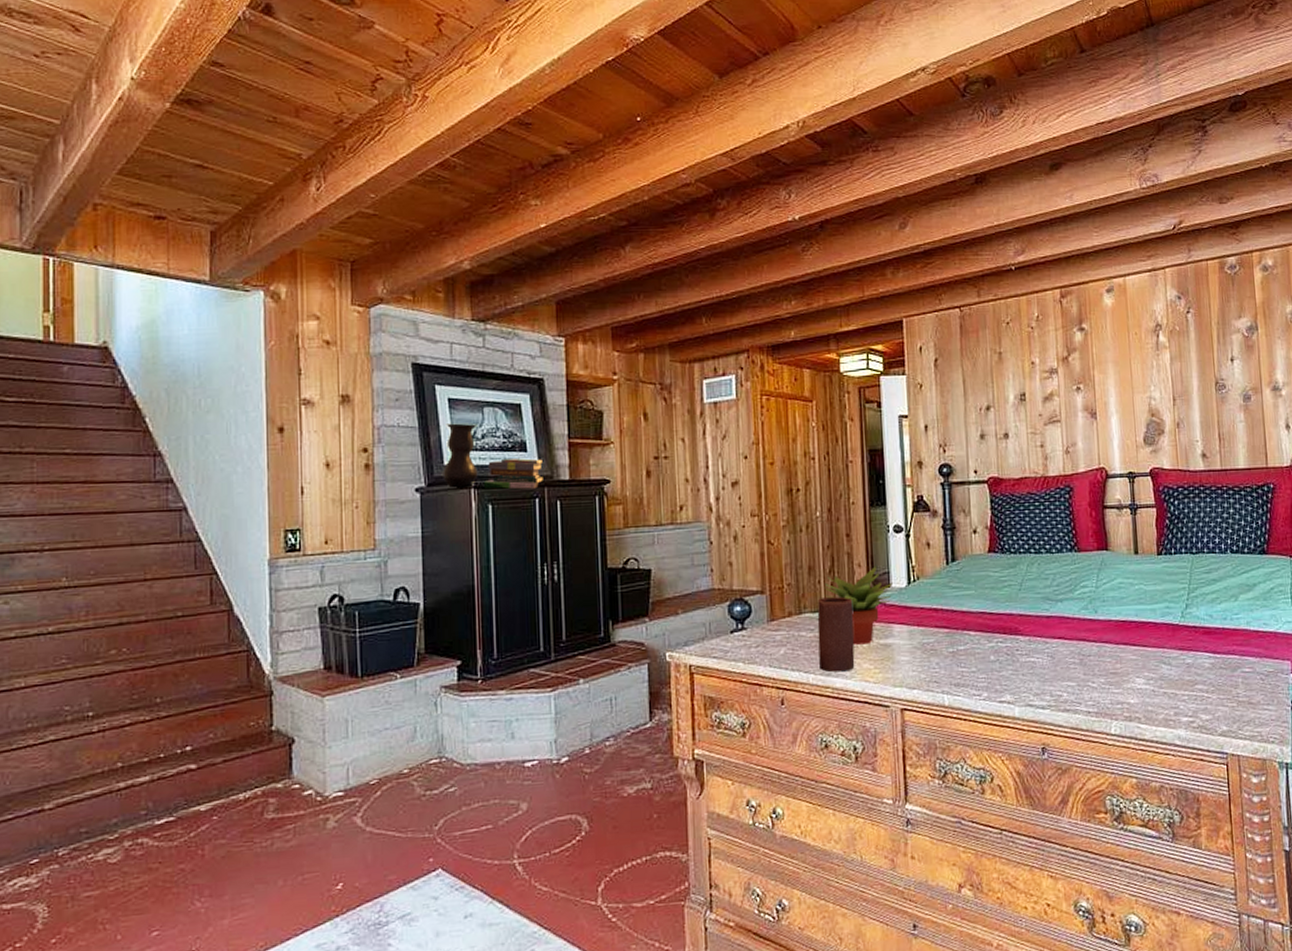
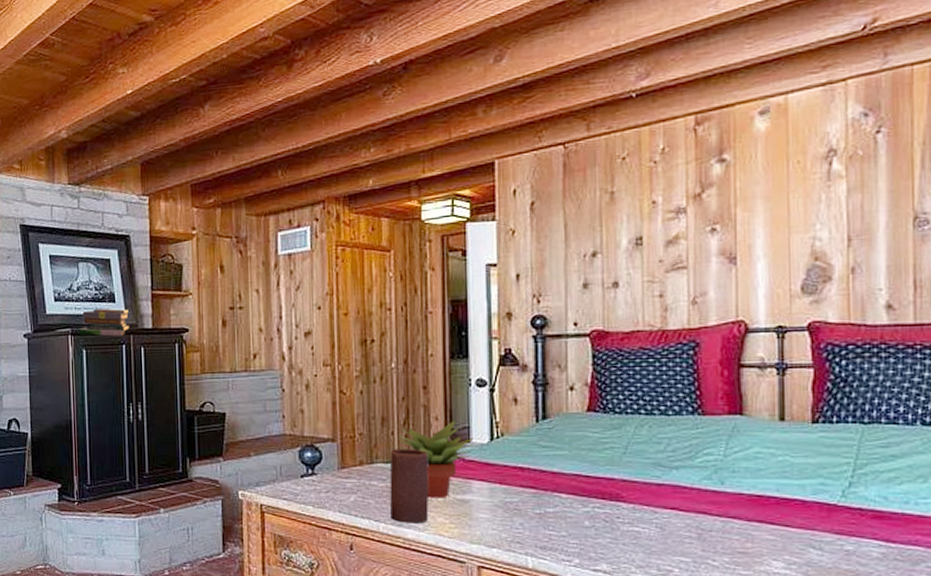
vase: present [443,423,478,488] -> none [45,277,74,335]

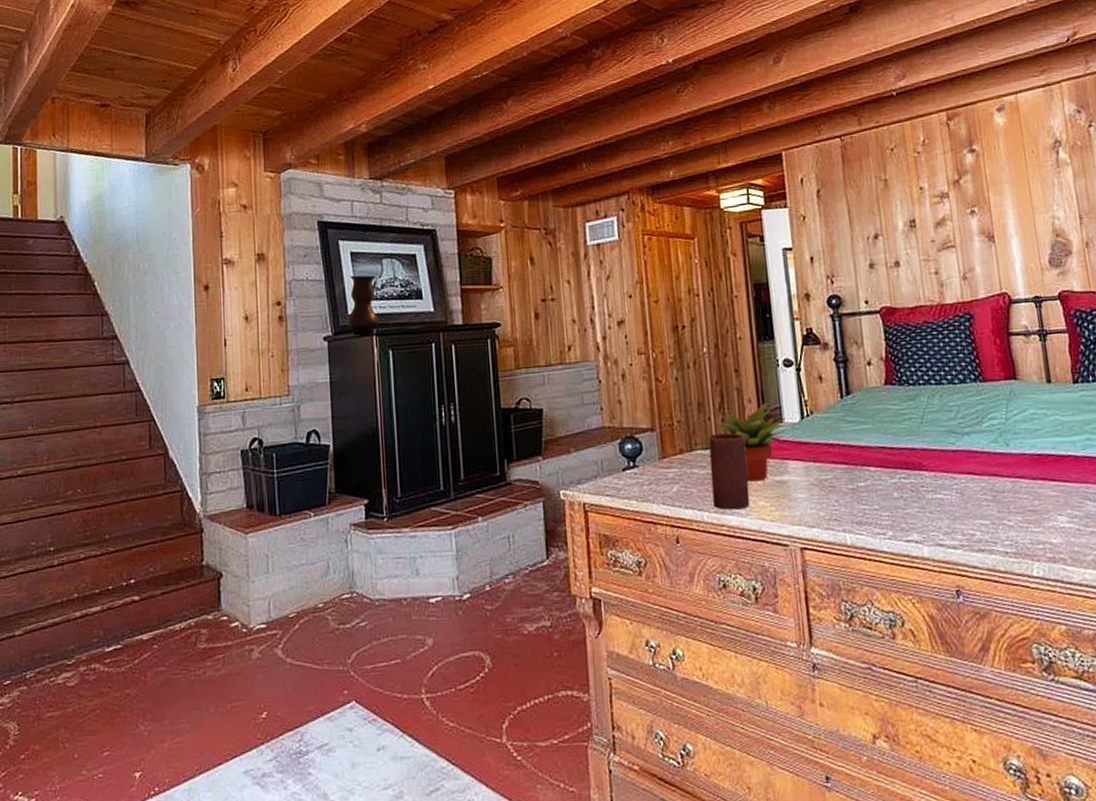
vase: none [45,277,74,335] -> present [347,275,379,336]
books: present [79,308,129,336] -> none [385,305,438,335]

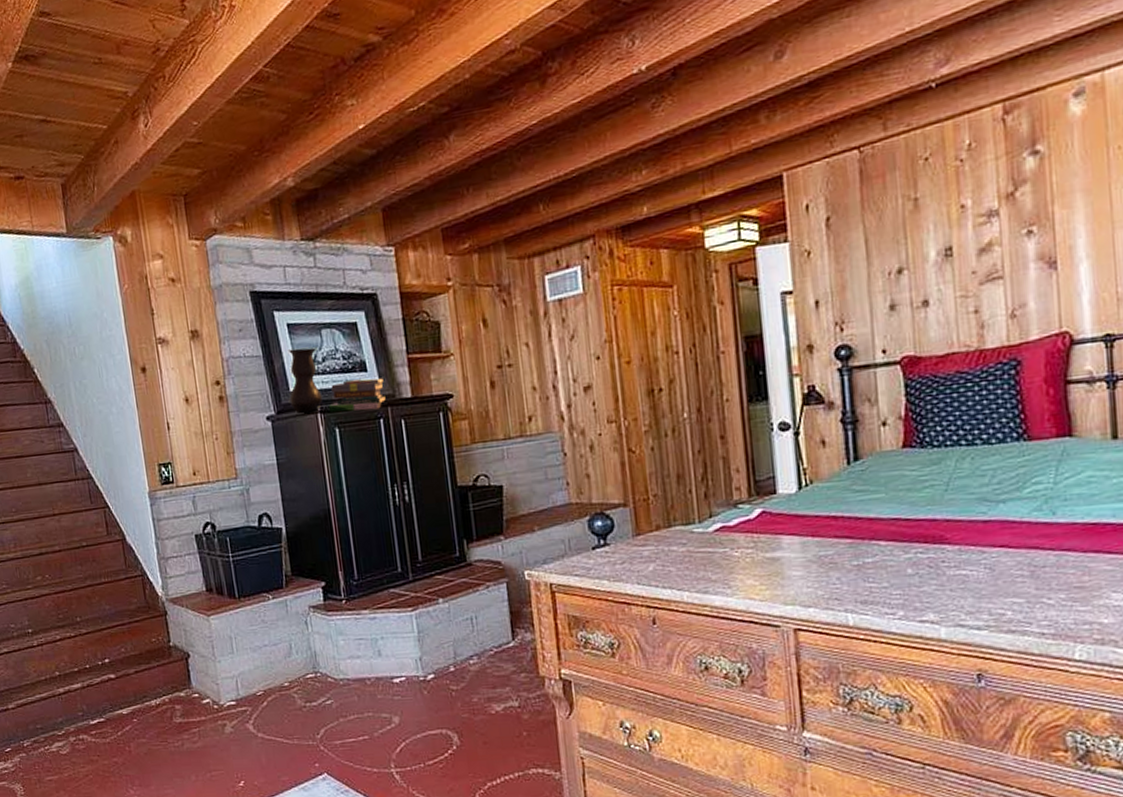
books: none [385,305,438,335] -> present [329,378,386,412]
candle: present [708,433,750,511] -> none [689,506,737,590]
succulent plant: present [714,401,785,482] -> none [696,470,780,559]

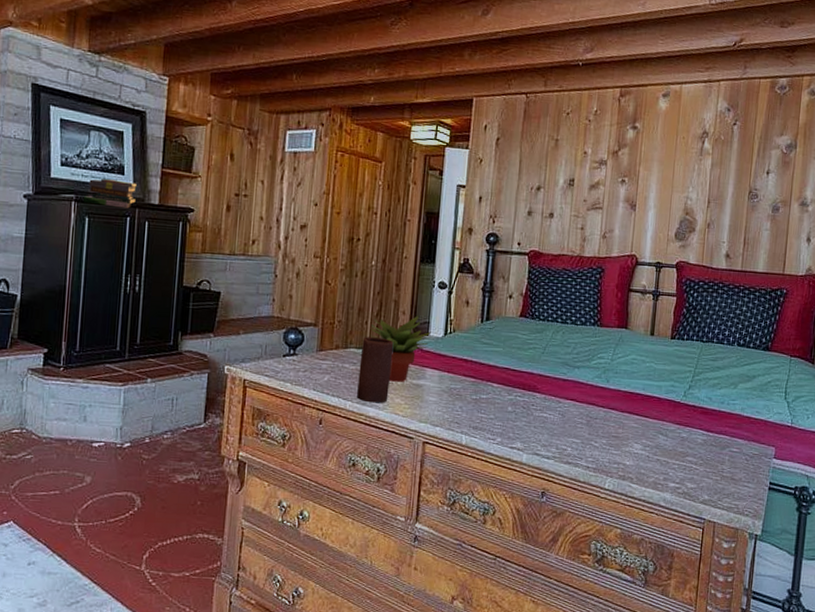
vase: present [287,347,323,415] -> none [48,141,82,200]
candle: none [689,506,737,590] -> present [357,337,394,404]
succulent plant: none [696,470,780,559] -> present [369,315,431,382]

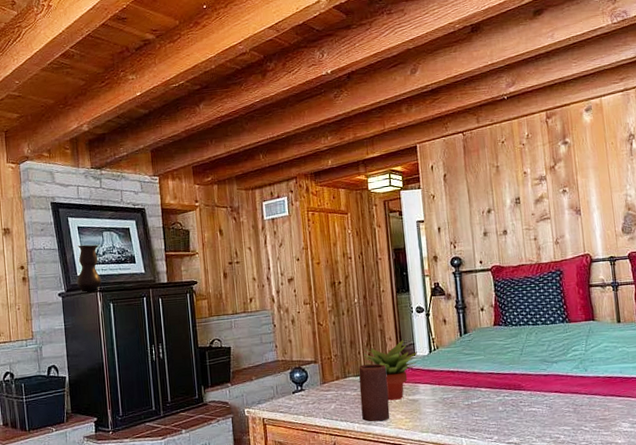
vase: none [48,141,82,200] -> present [76,244,102,293]
books: present [84,178,137,209] -> none [106,268,148,292]

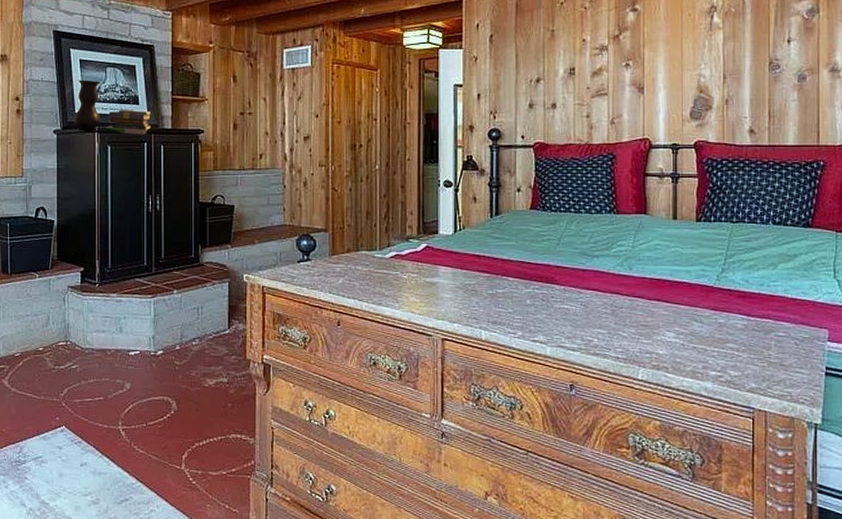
books: none [106,268,148,292] -> present [105,109,151,135]
candle: present [358,363,390,422] -> none [372,239,404,303]
succulent plant: present [363,339,417,401] -> none [379,215,440,281]

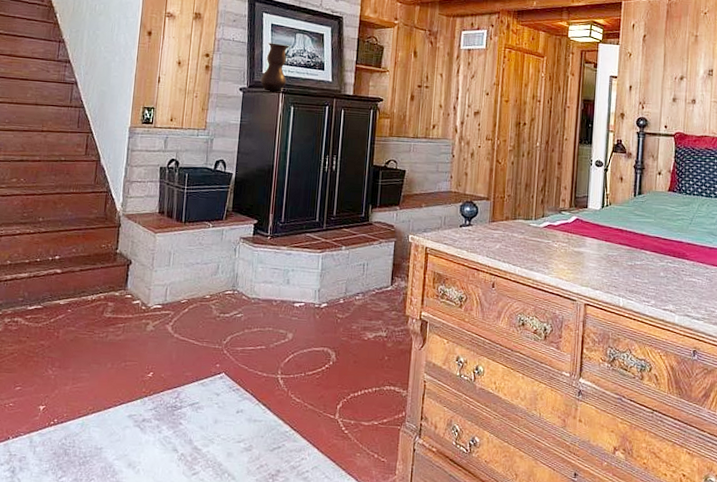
books: present [105,109,151,135] -> none [290,73,335,99]

